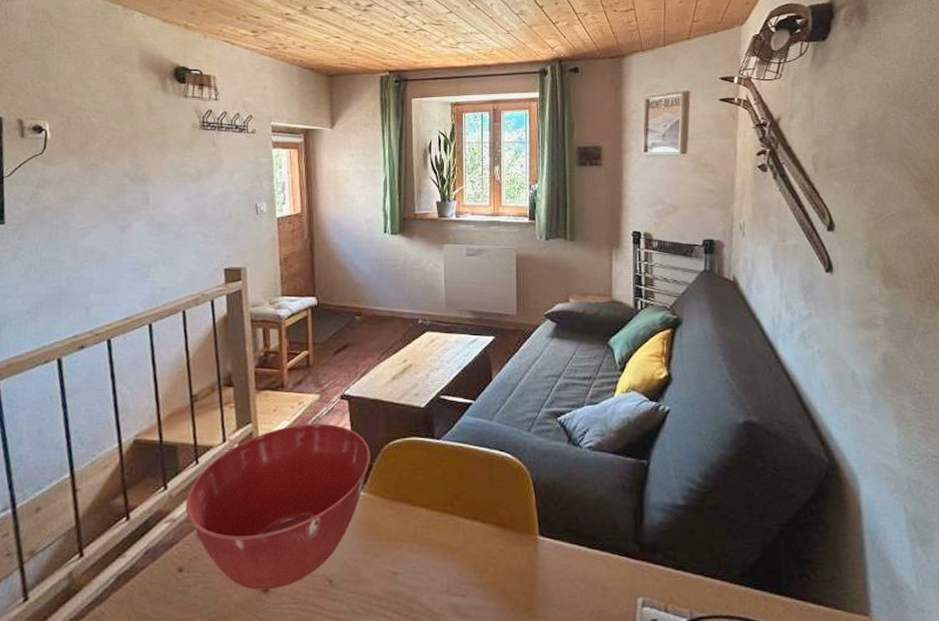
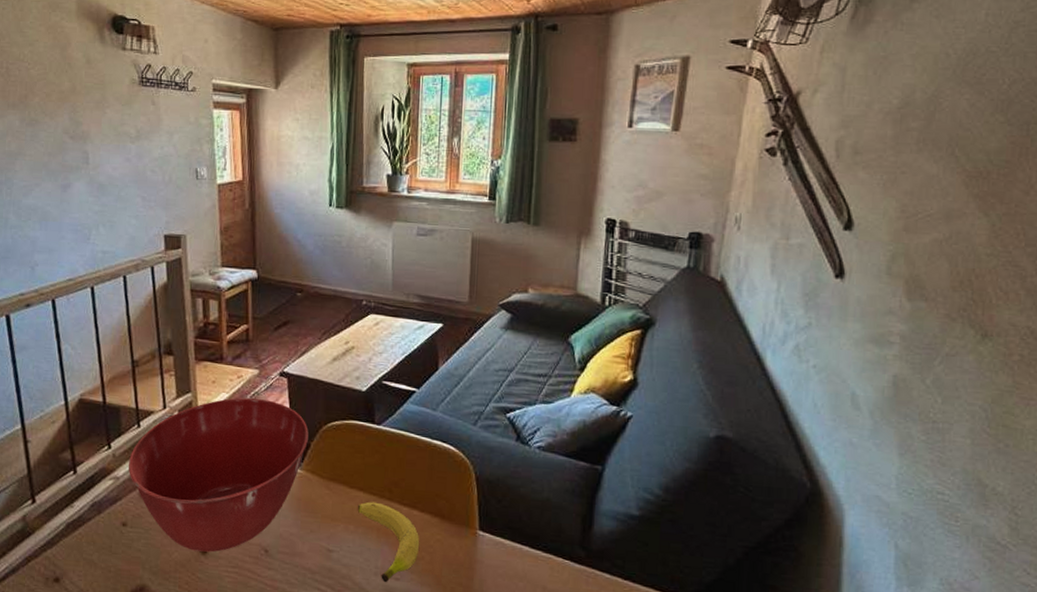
fruit: none [421,518,484,601] -> present [357,501,420,583]

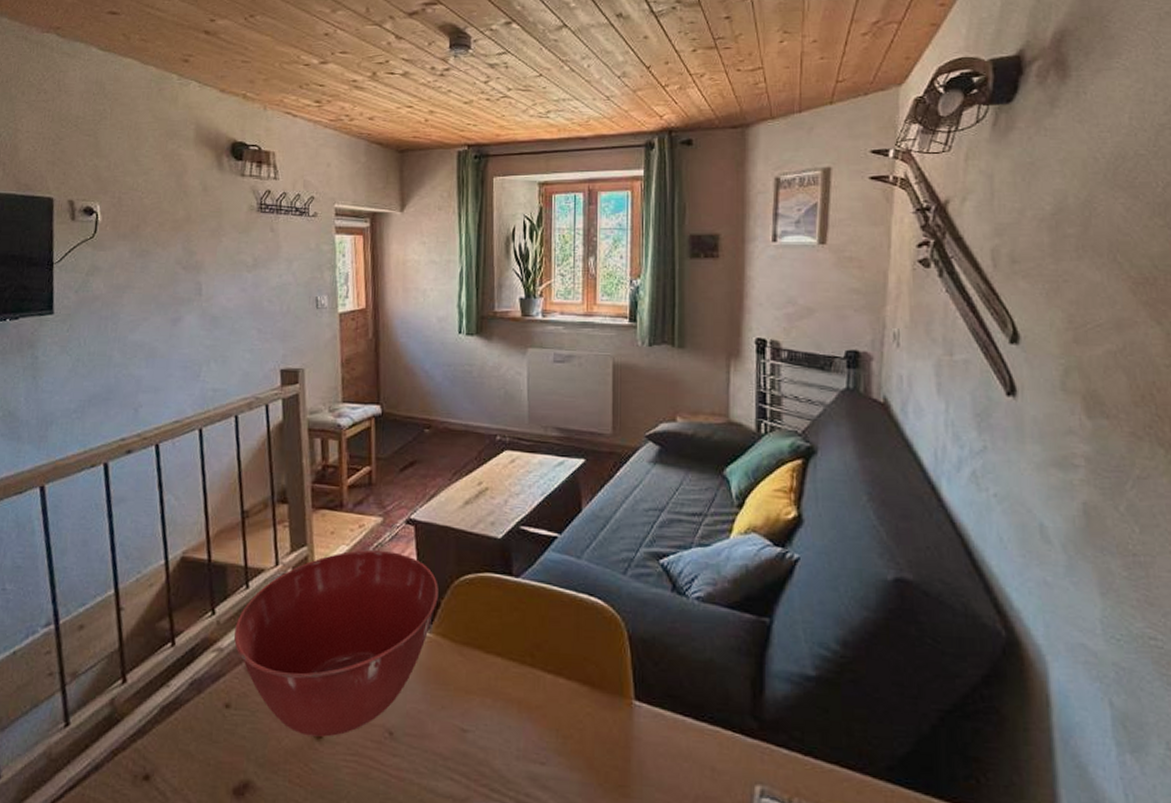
fruit: present [357,501,420,583] -> none [495,669,568,769]

